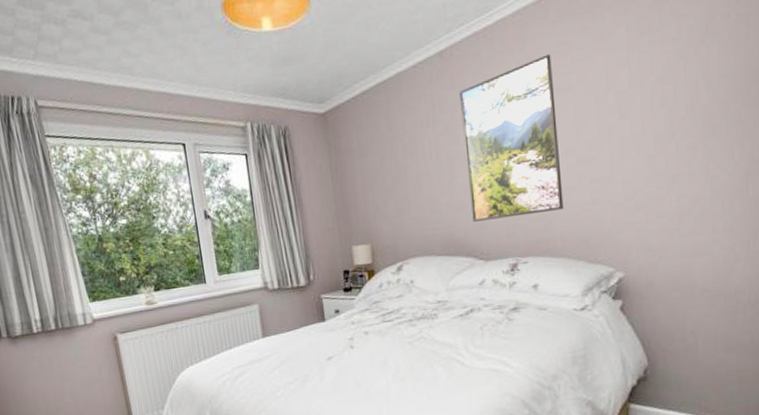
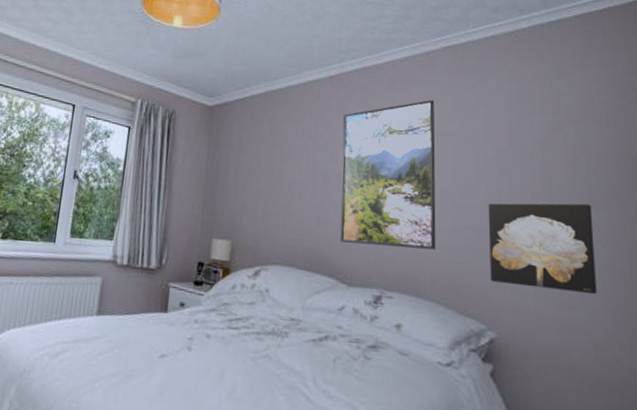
wall art: none [611,131,716,227] -> present [488,203,598,294]

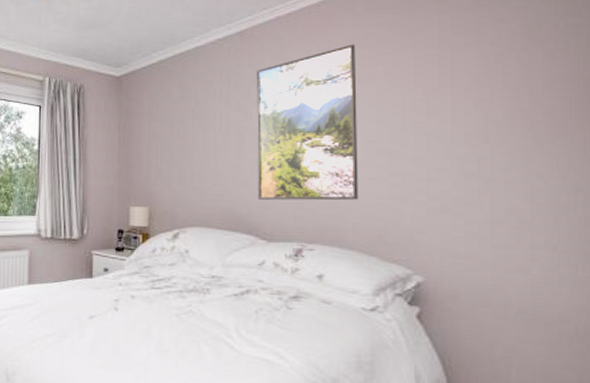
wall art: present [488,203,598,294] -> none [415,139,537,231]

